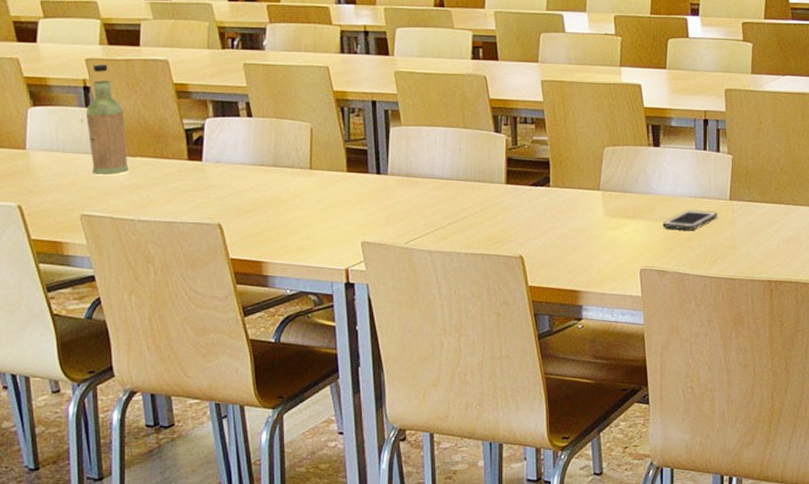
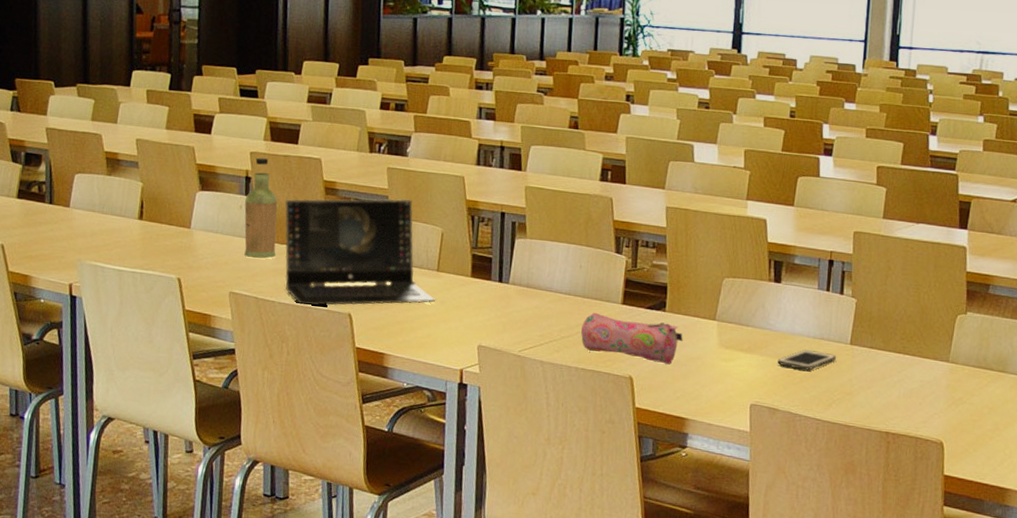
laptop: none [133,95,312,220] -> present [284,198,436,306]
pencil case: none [467,195,569,240] -> present [581,312,683,365]

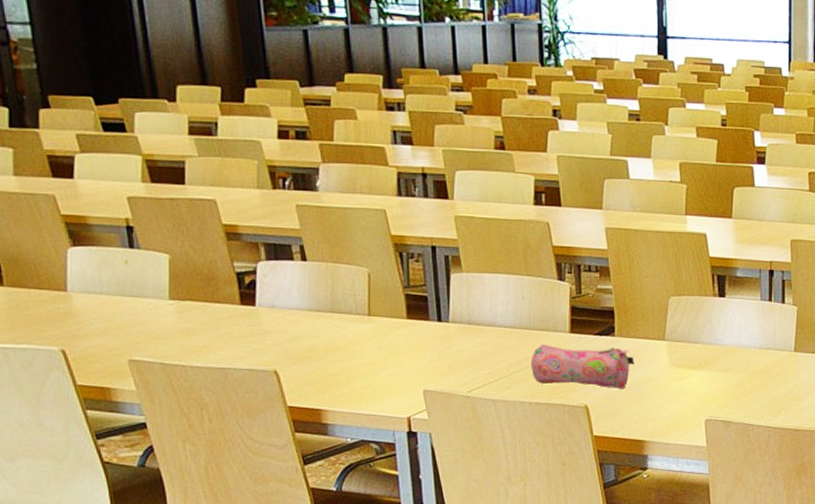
bottle: present [244,157,278,259] -> none [130,203,178,320]
laptop: present [284,198,436,306] -> none [181,239,371,366]
cell phone: present [777,350,836,371] -> none [727,361,782,381]

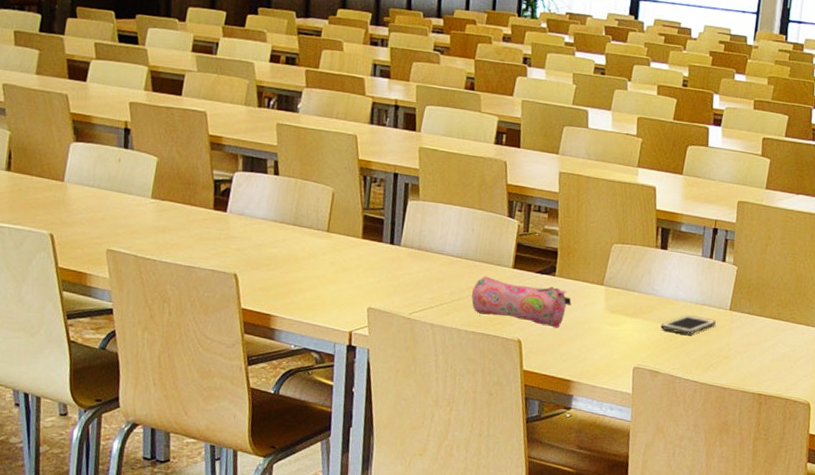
cell phone: none [727,361,782,381] -> present [660,315,716,335]

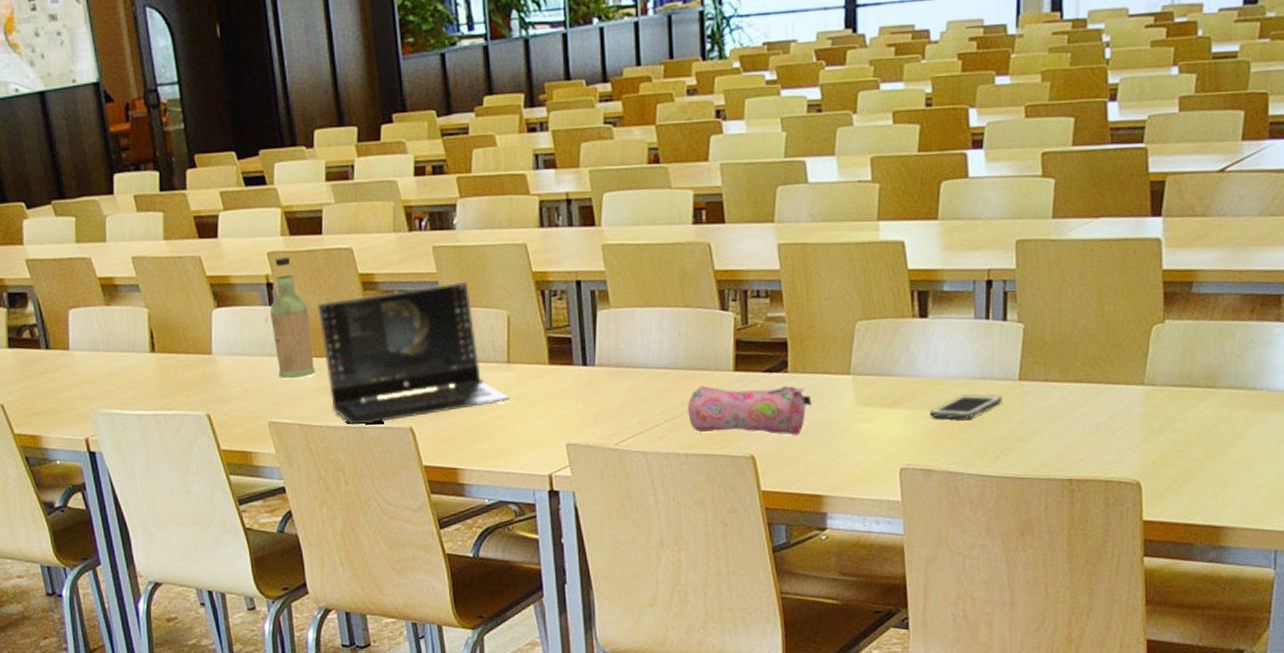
bottle: none [123,108,160,215] -> present [270,257,316,379]
laptop: none [167,153,326,266] -> present [318,281,510,425]

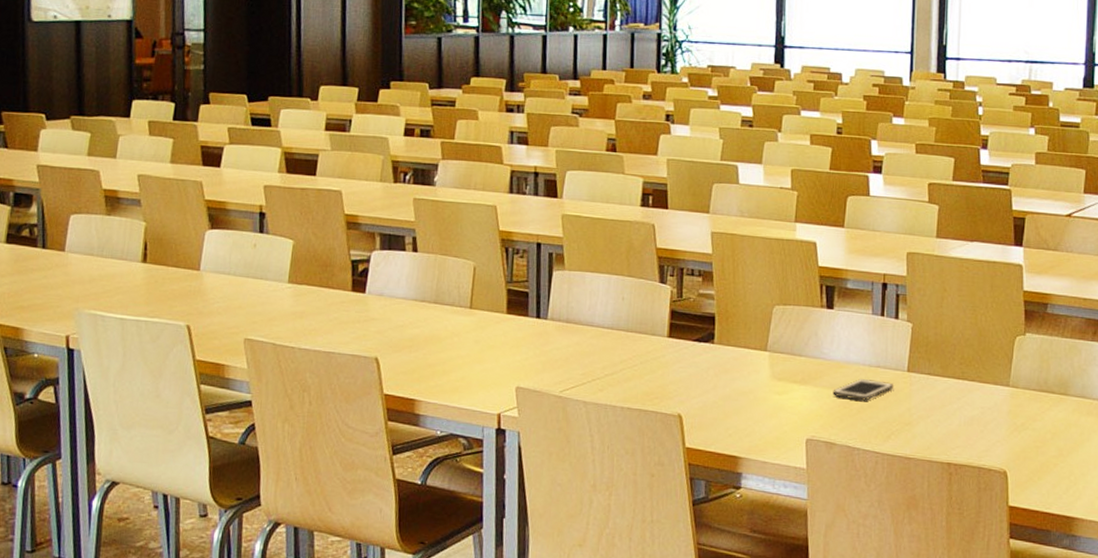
bottle: present [270,257,316,379] -> none [259,191,295,302]
laptop: present [318,281,510,425] -> none [303,231,470,351]
pencil case: present [688,385,812,435] -> none [626,347,733,400]

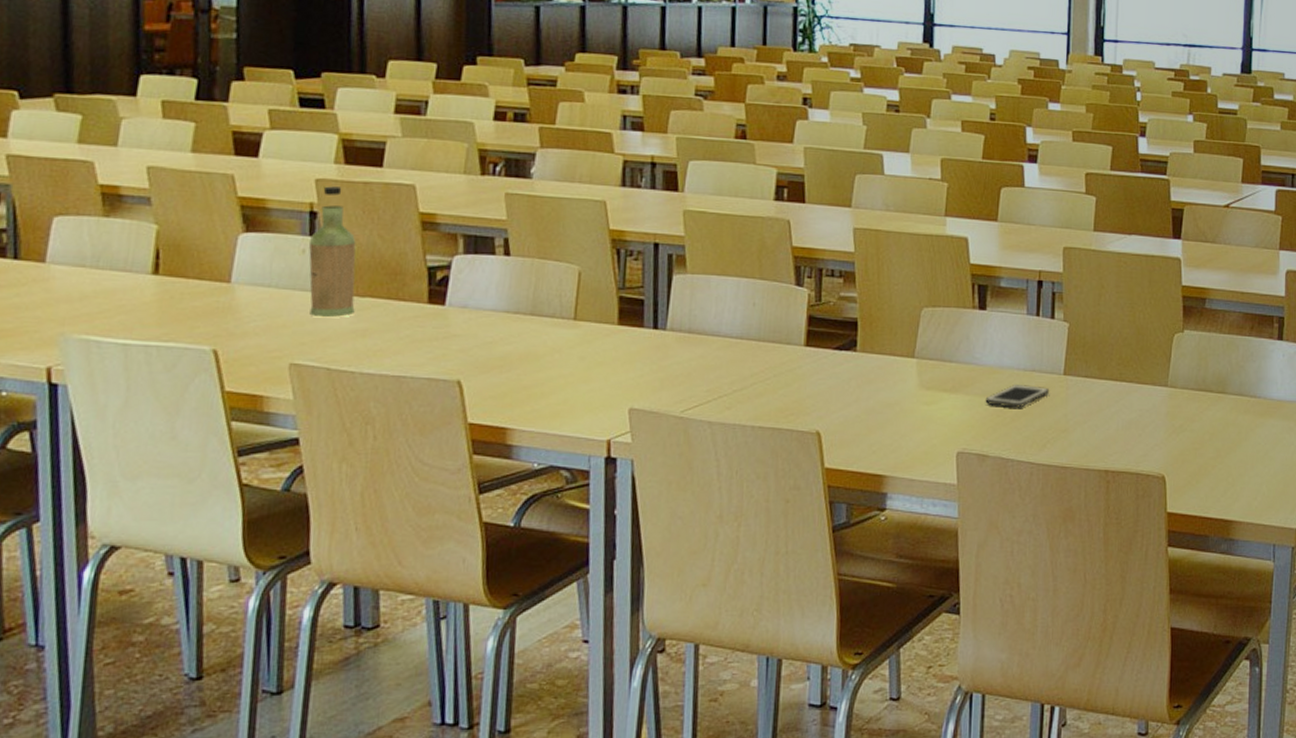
bottle: none [259,191,295,302] -> present [309,186,356,318]

